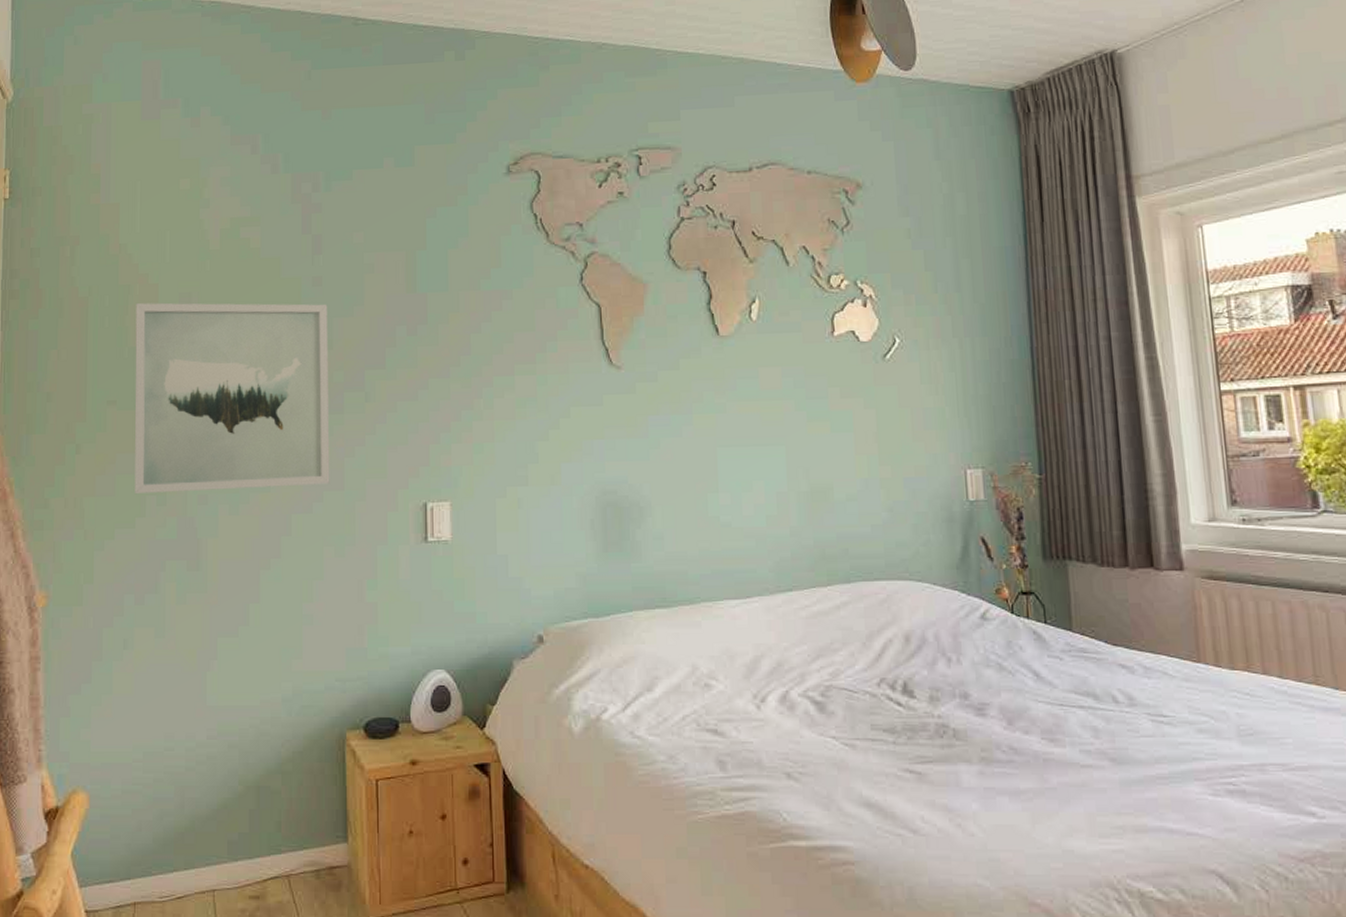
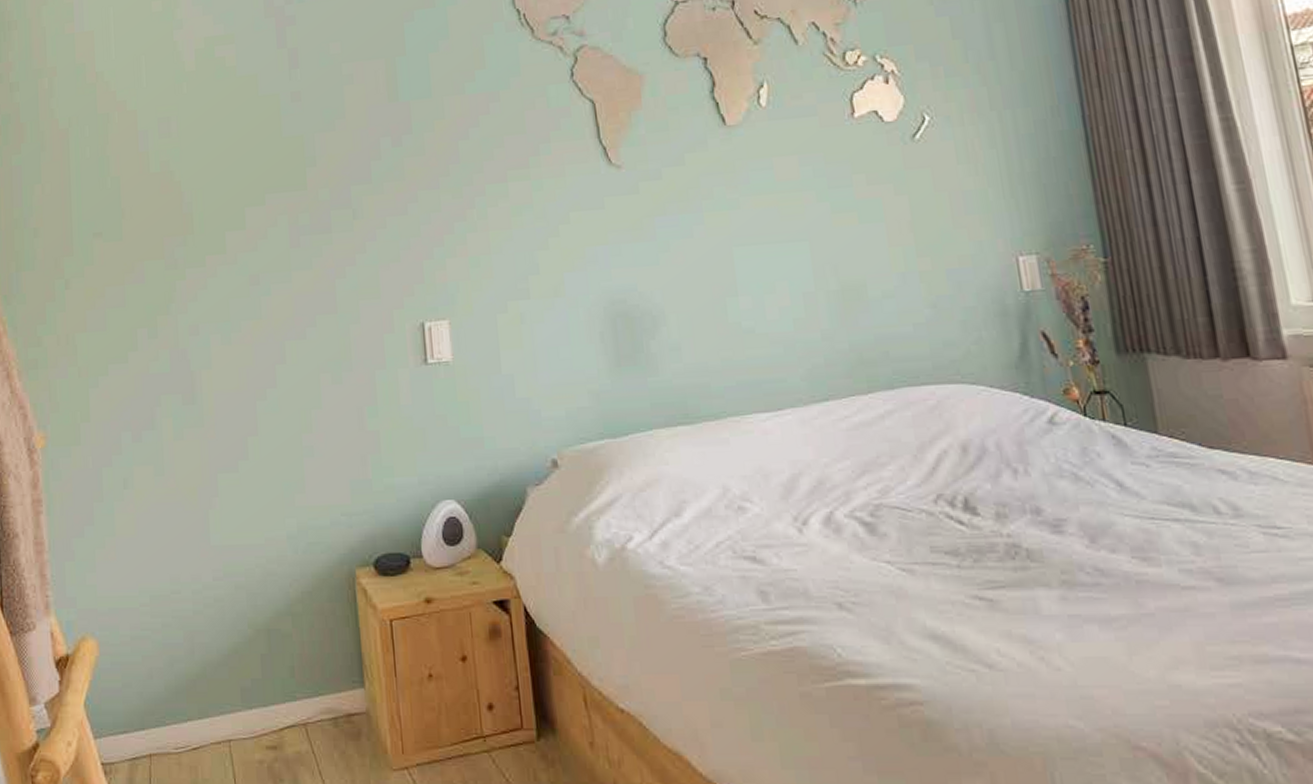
wall art: present [134,302,330,495] -> none [116,119,322,328]

